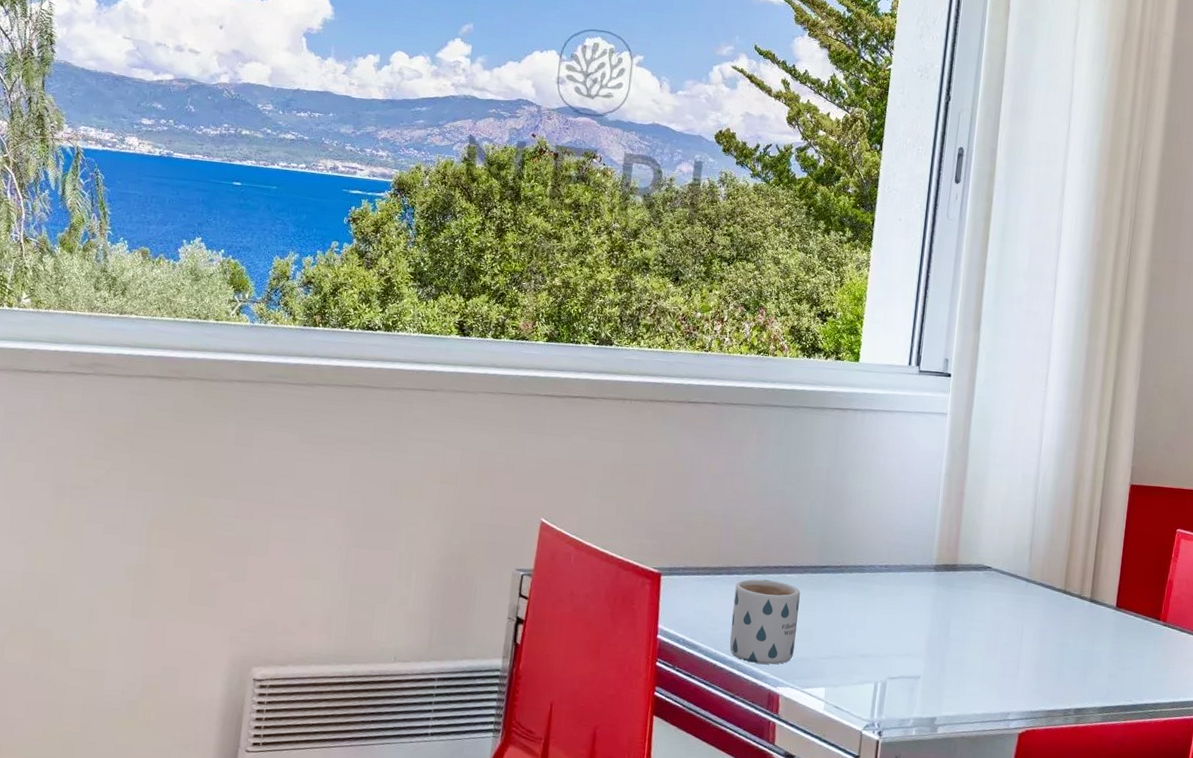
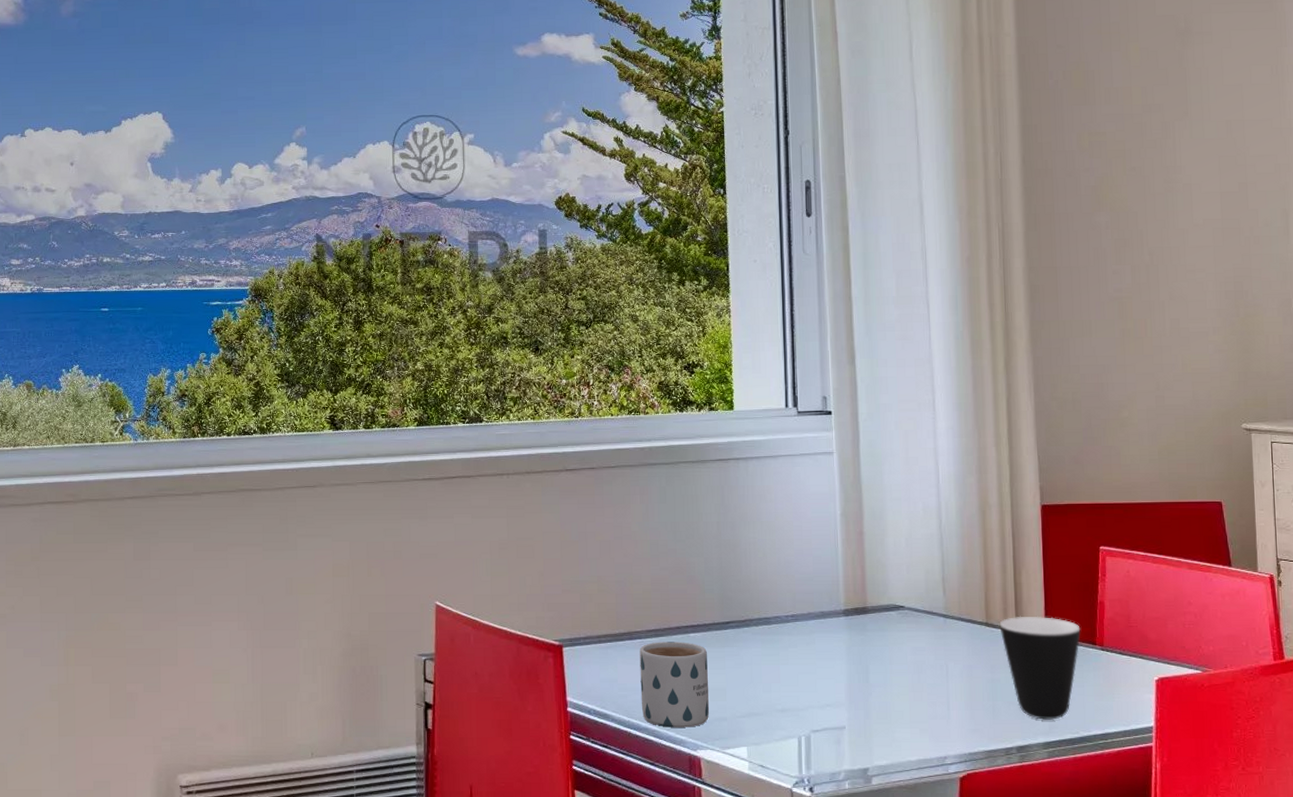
mug: none [1075,586,1148,687] -> present [999,616,1081,720]

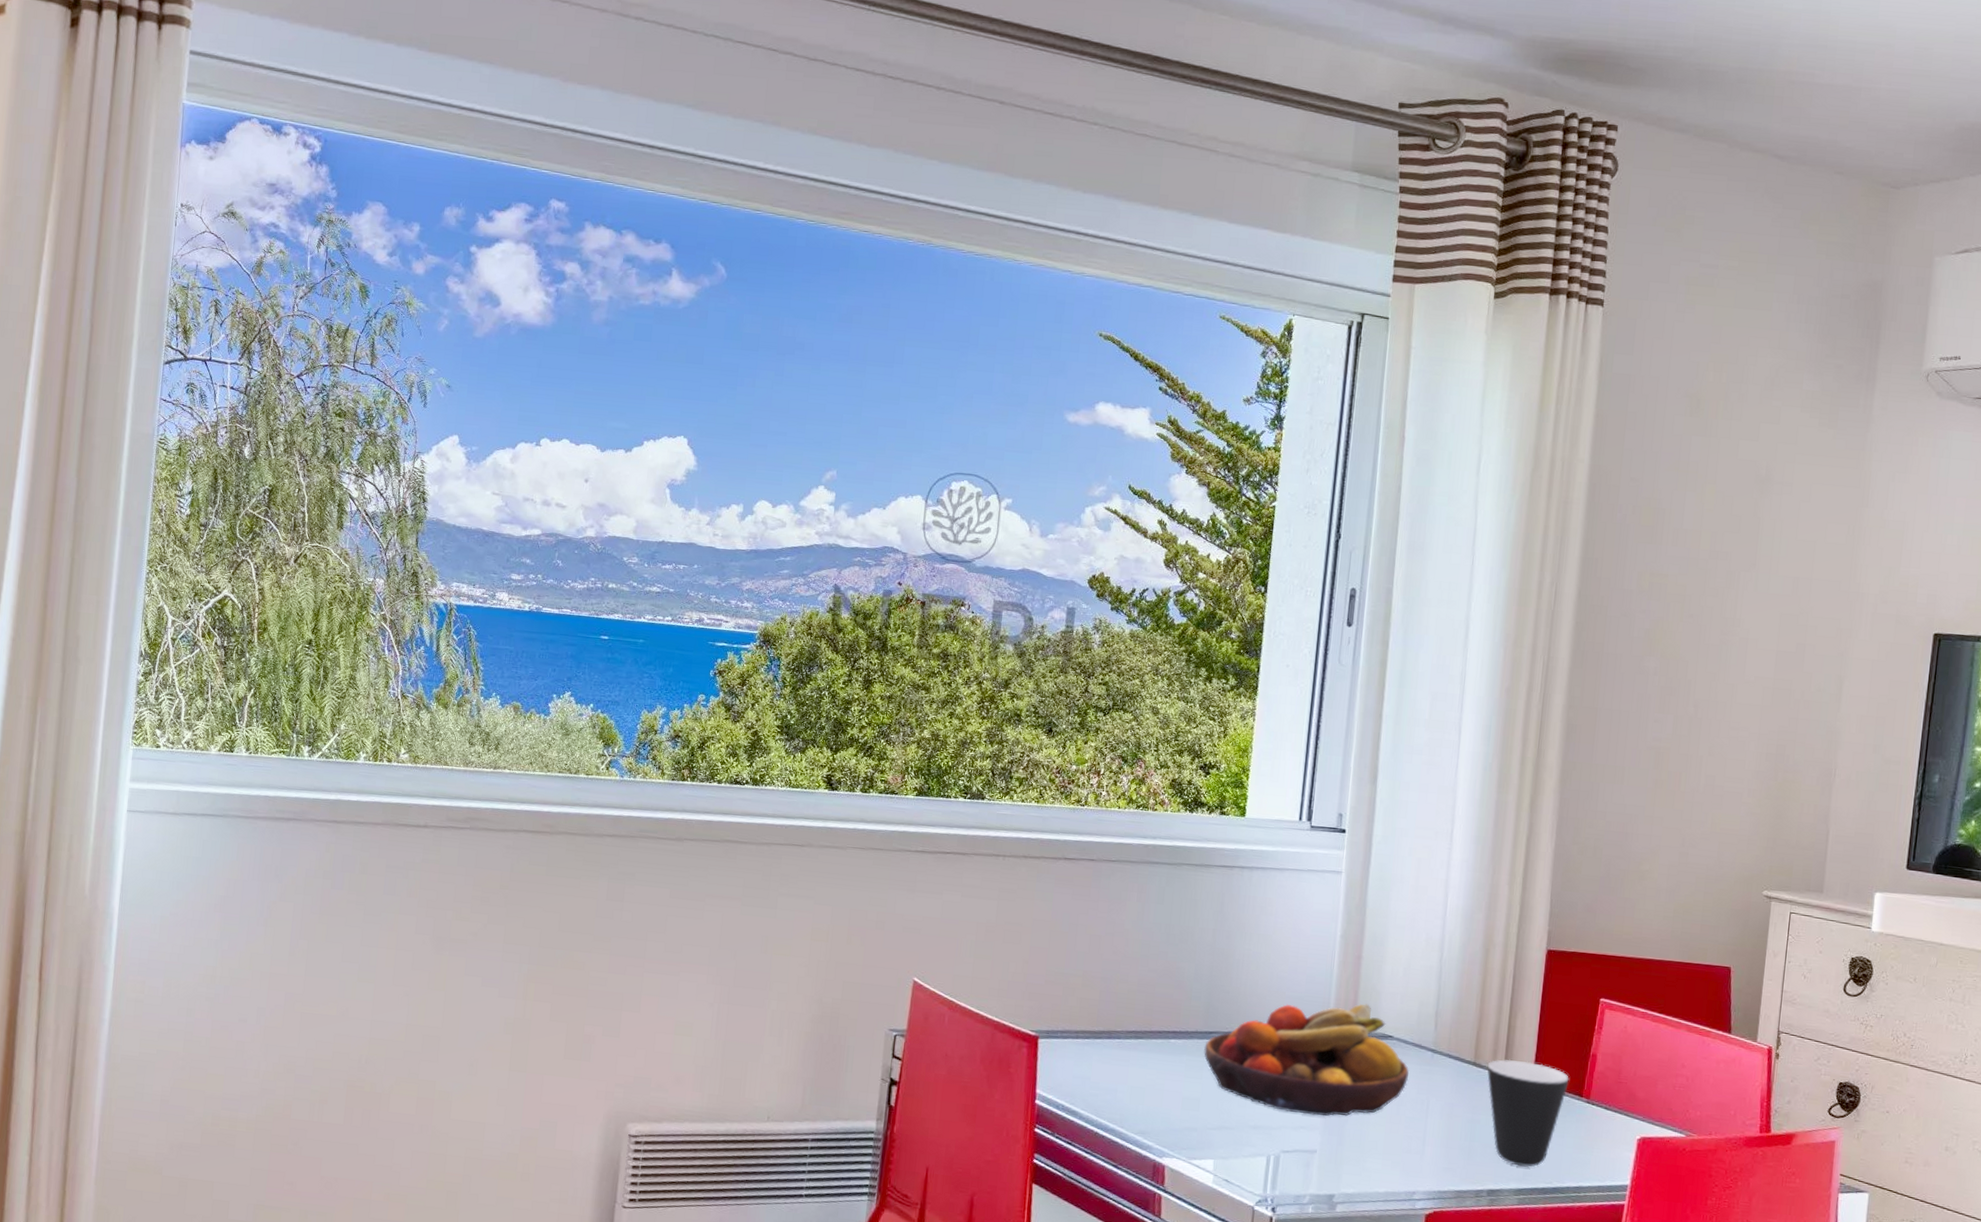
mug: present [639,642,709,727] -> none [1111,1043,1186,1134]
fruit bowl: none [723,578,925,692] -> present [1204,1003,1410,1117]

